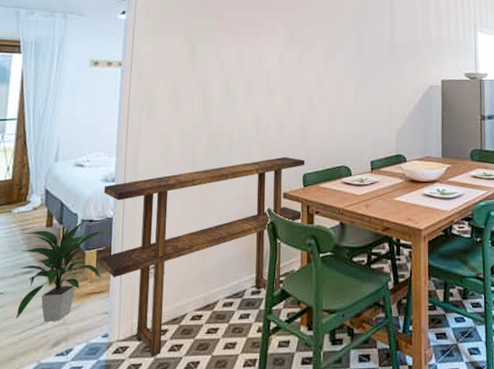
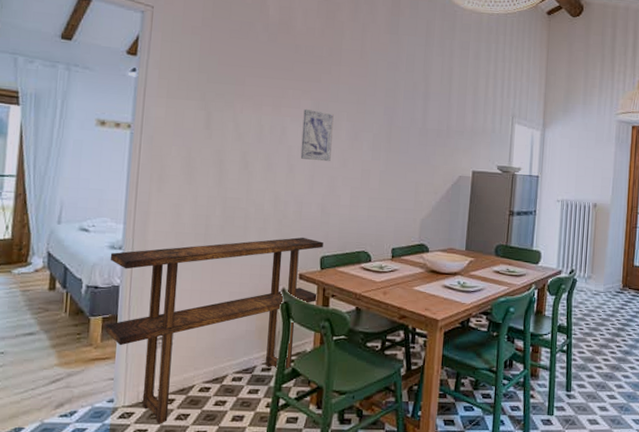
indoor plant: present [15,221,107,321] -> none [17,286,113,384]
wall art: none [278,34,308,83] -> present [300,108,334,162]

